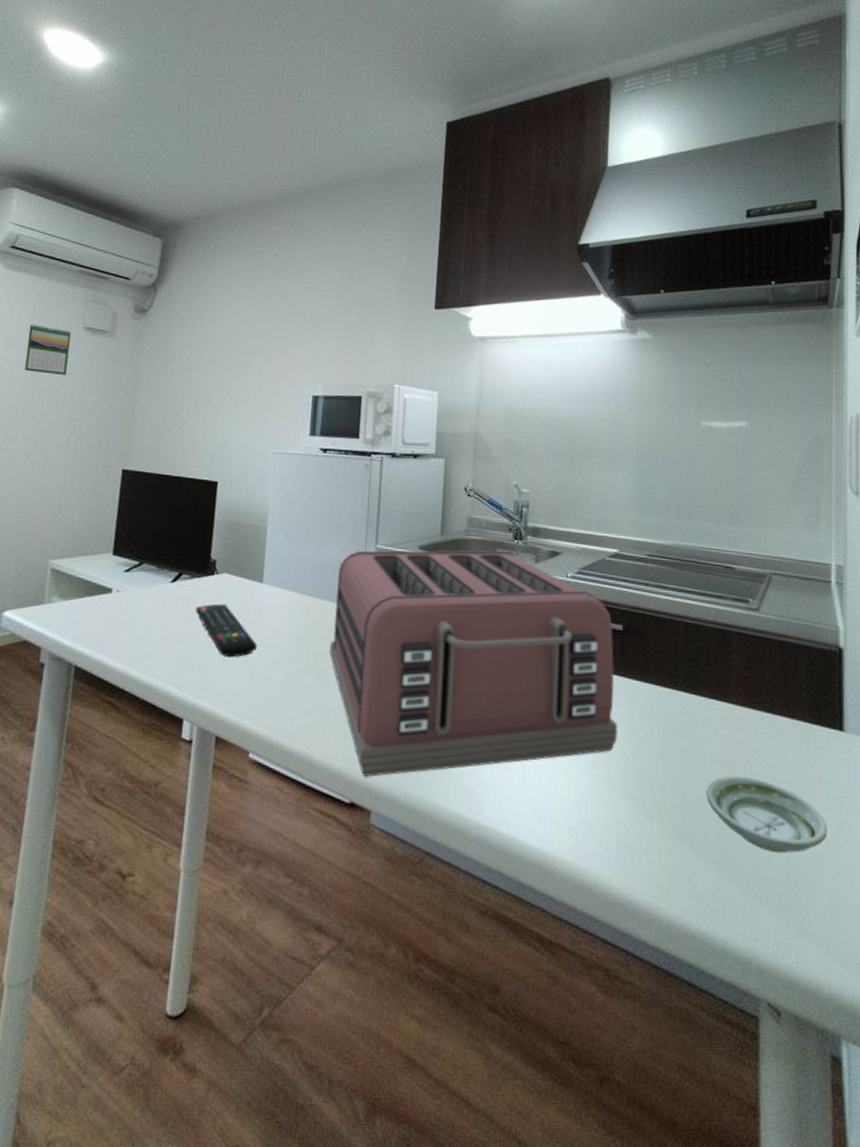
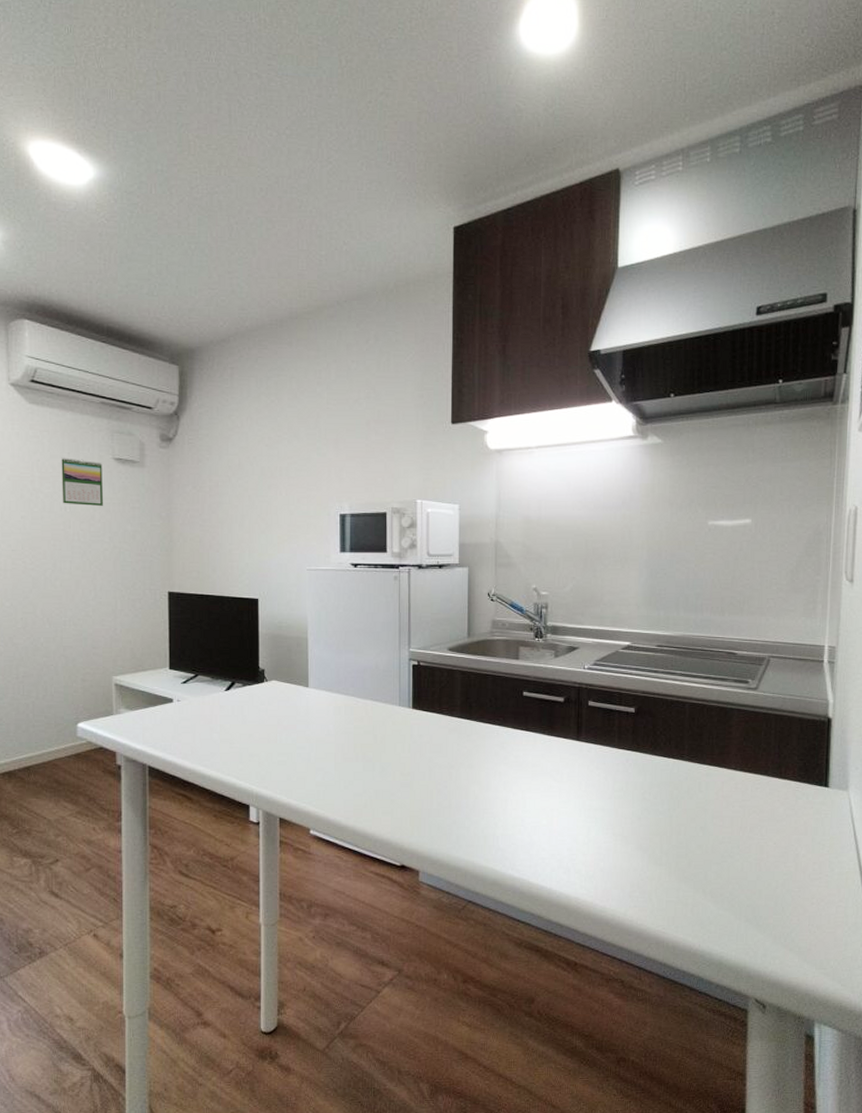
remote control: present [195,603,257,658] -> none [250,707,308,753]
toaster: present [329,550,617,777] -> none [374,648,630,844]
saucer: present [706,776,827,854] -> none [707,828,811,887]

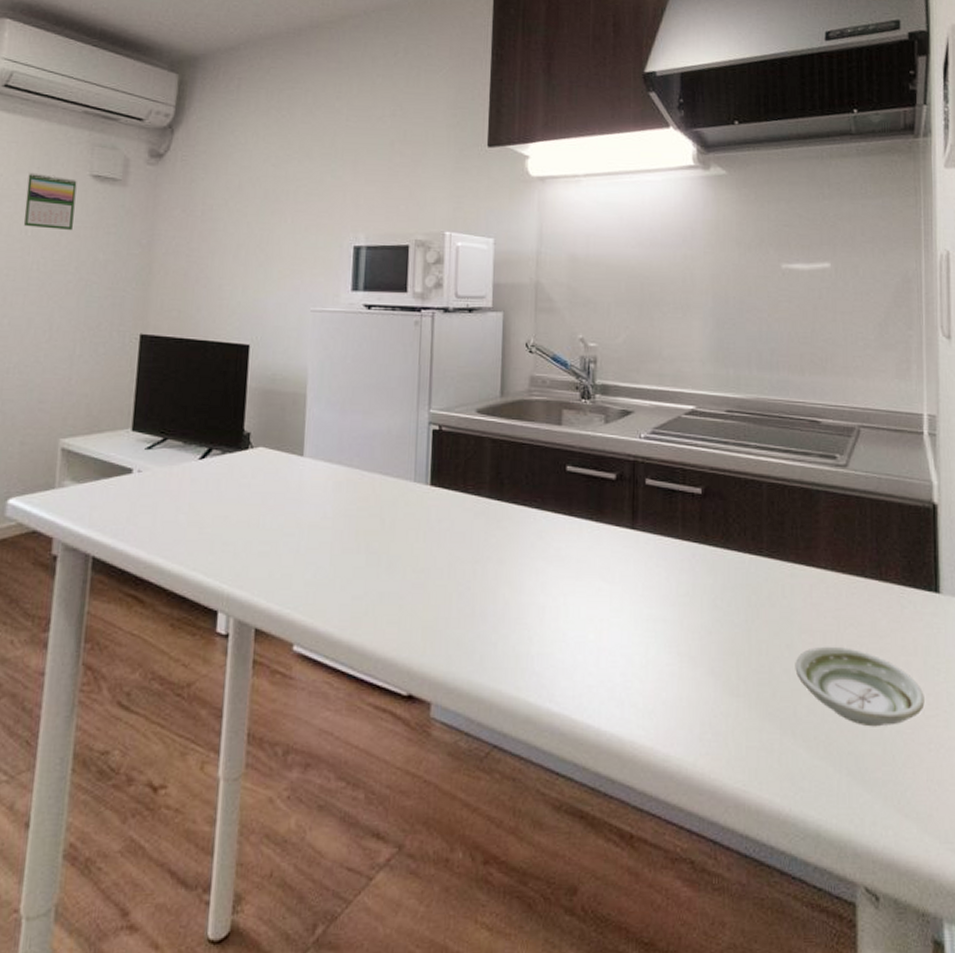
saucer: none [707,828,811,887] -> present [795,646,925,727]

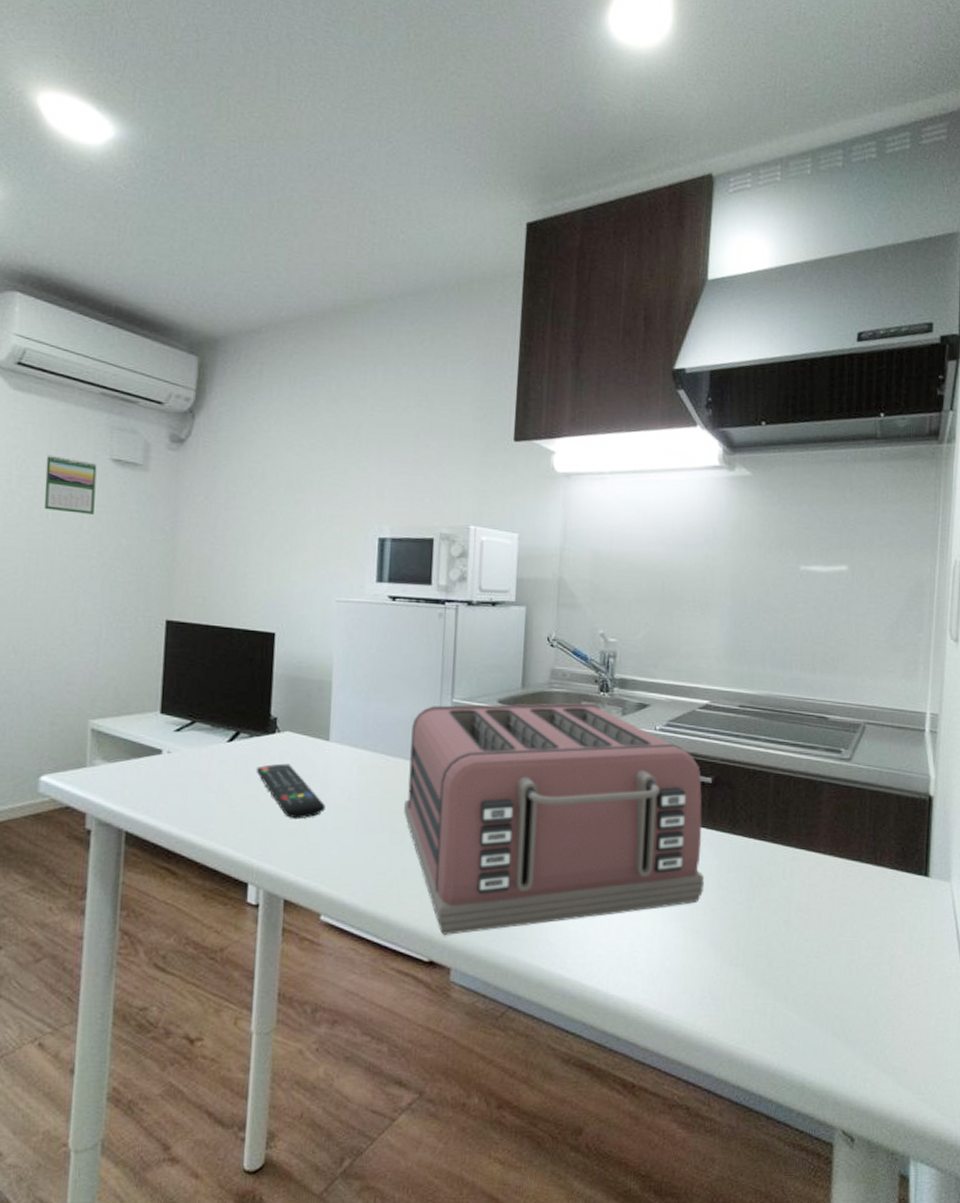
remote control: none [228,481,299,541] -> present [256,763,325,819]
toaster: none [380,411,698,665] -> present [404,703,704,935]
saucer: present [795,646,925,727] -> none [790,922,908,994]

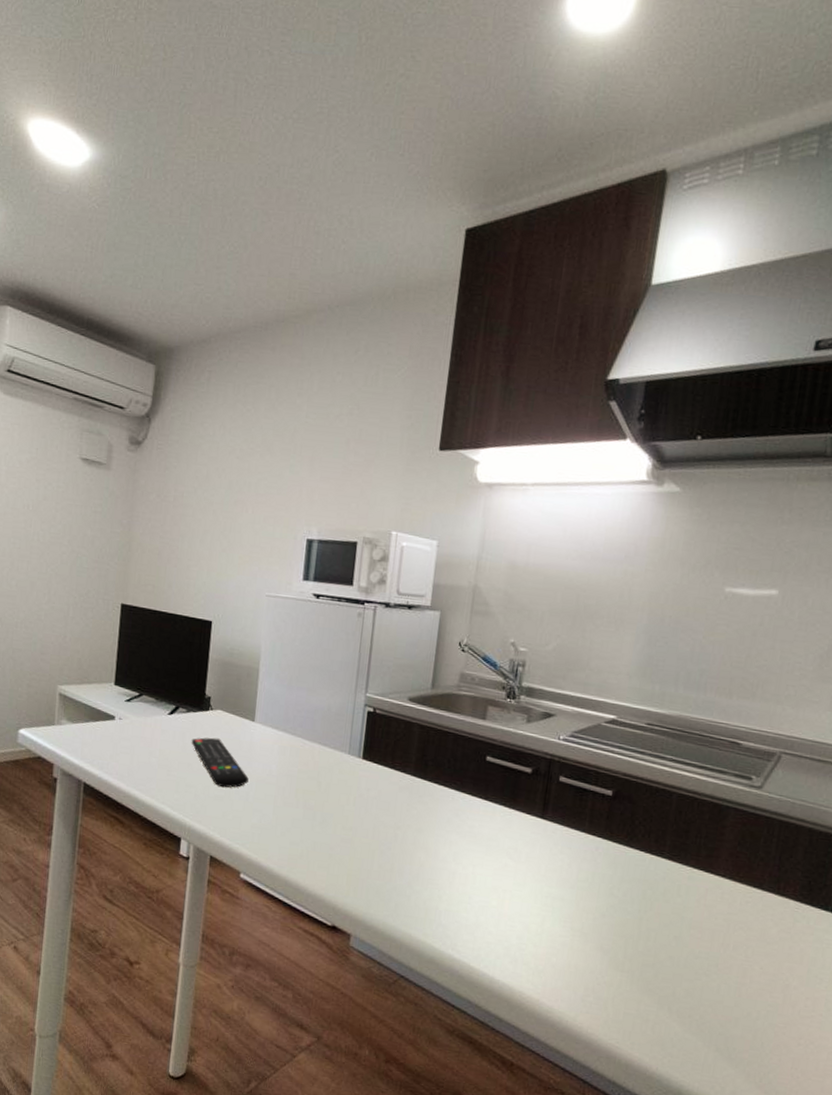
calendar: present [43,454,97,514] -> none [25,452,69,507]
toaster: present [404,703,704,935] -> none [317,698,602,908]

